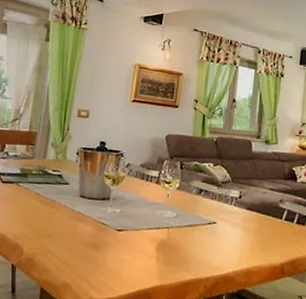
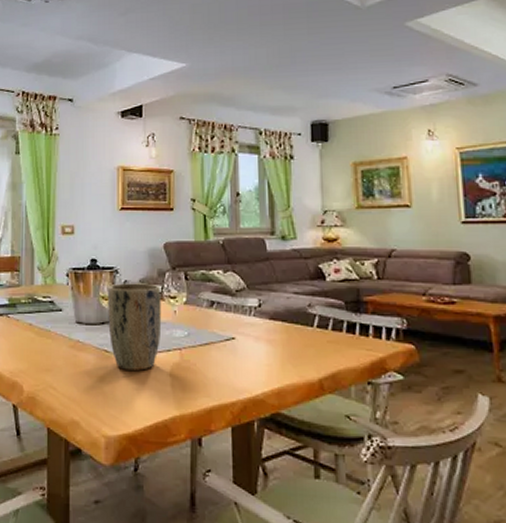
plant pot: none [107,165,159,244] -> present [107,283,162,371]

